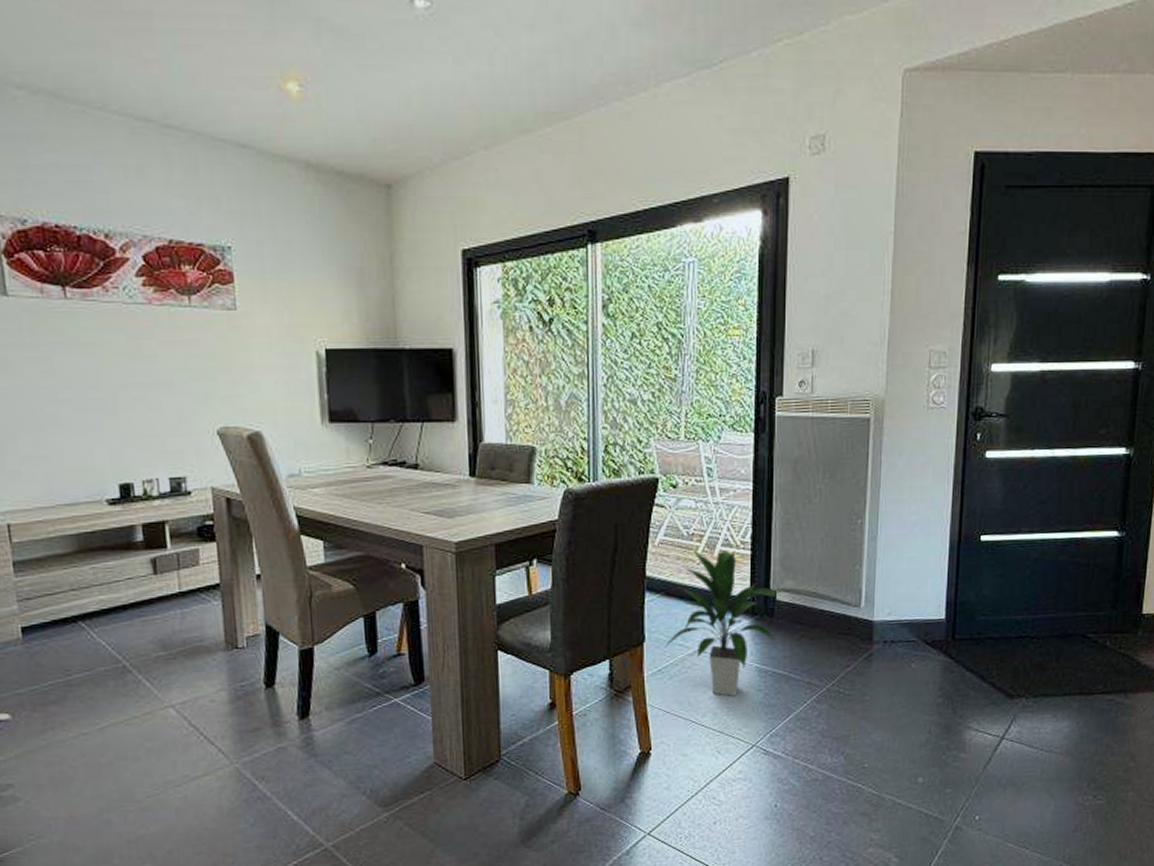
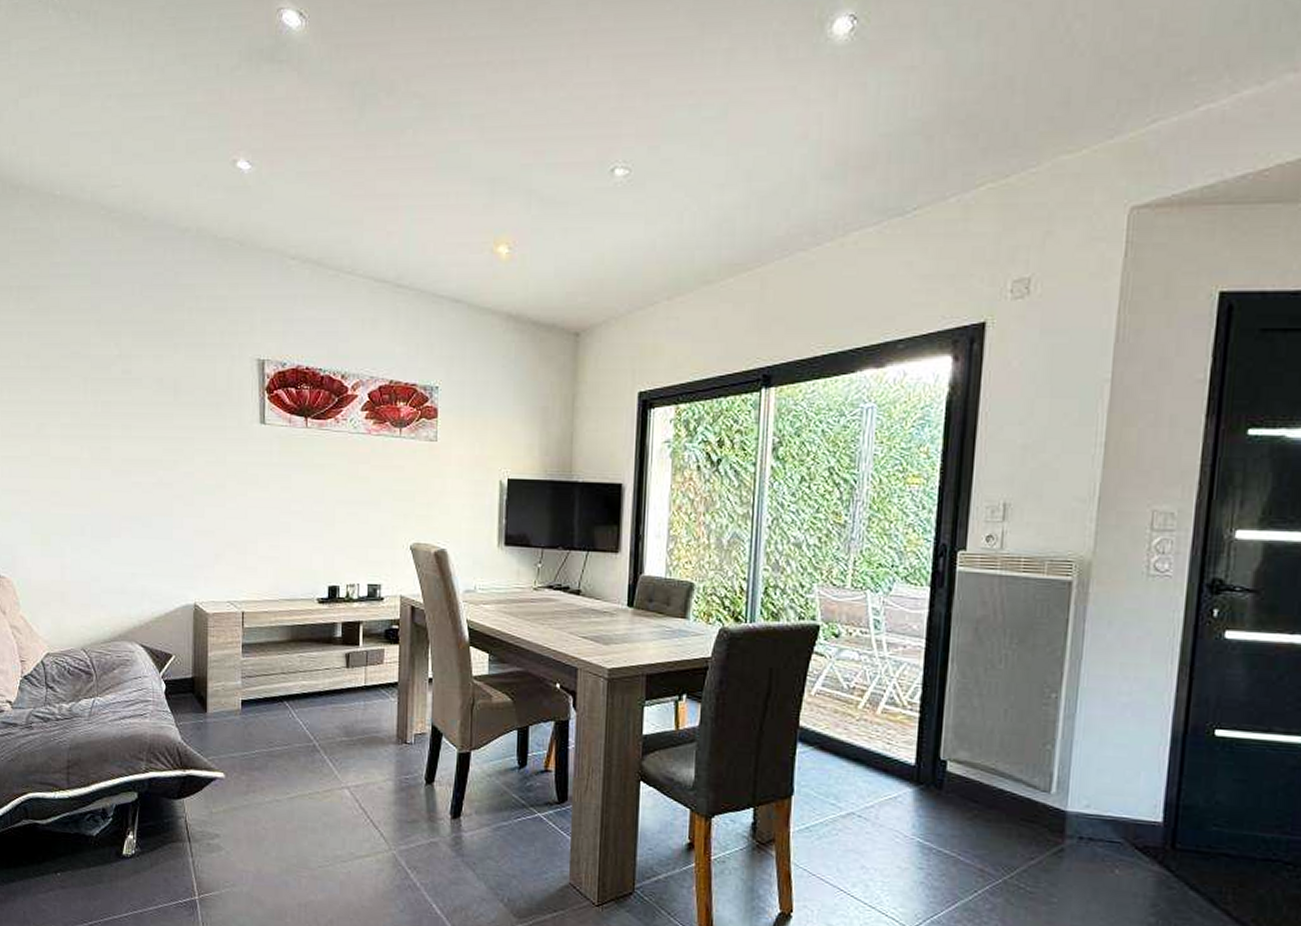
indoor plant: present [665,550,784,697] -> none [815,705,956,871]

